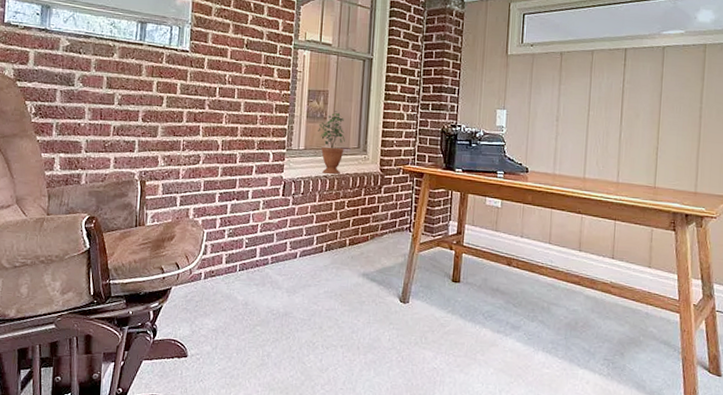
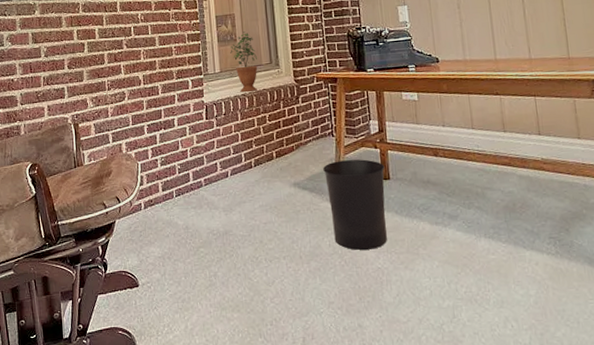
waste bin: none [395,257,457,349] -> present [323,159,387,250]

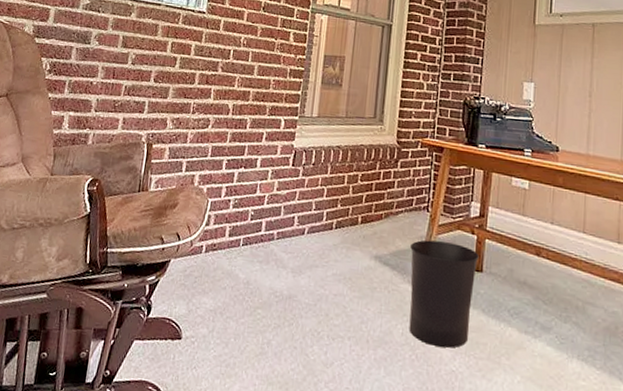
potted plant: present [230,31,258,93] -> none [332,78,361,146]

